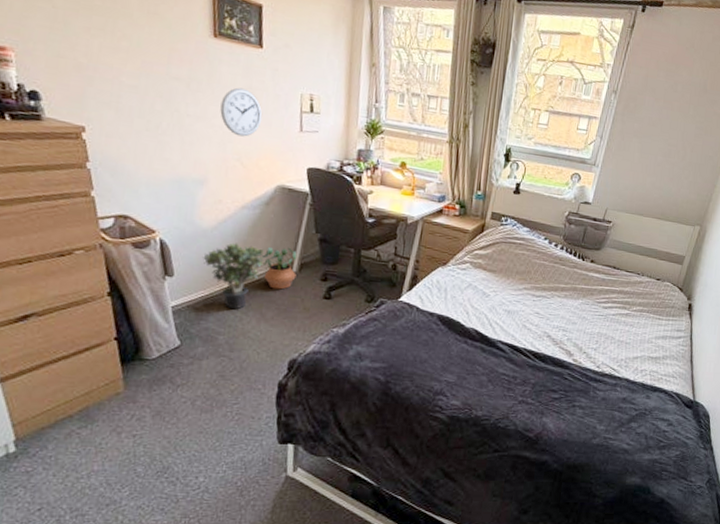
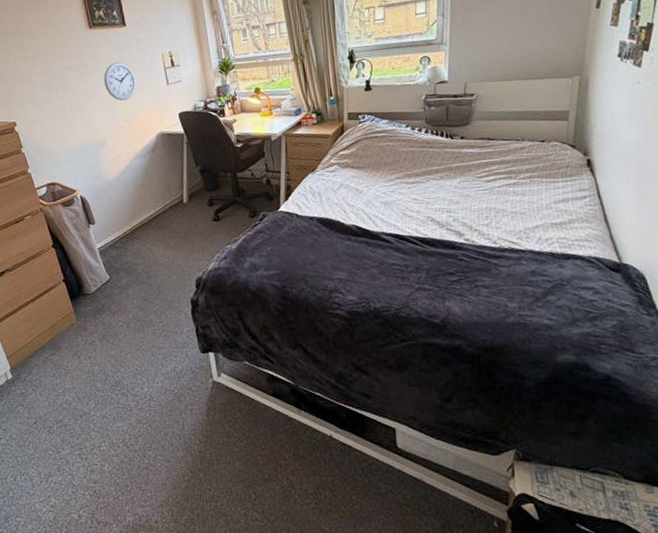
potted plant: present [201,243,264,310] -> none [112,187,160,243]
potted plant: present [261,246,297,290] -> none [157,182,188,220]

